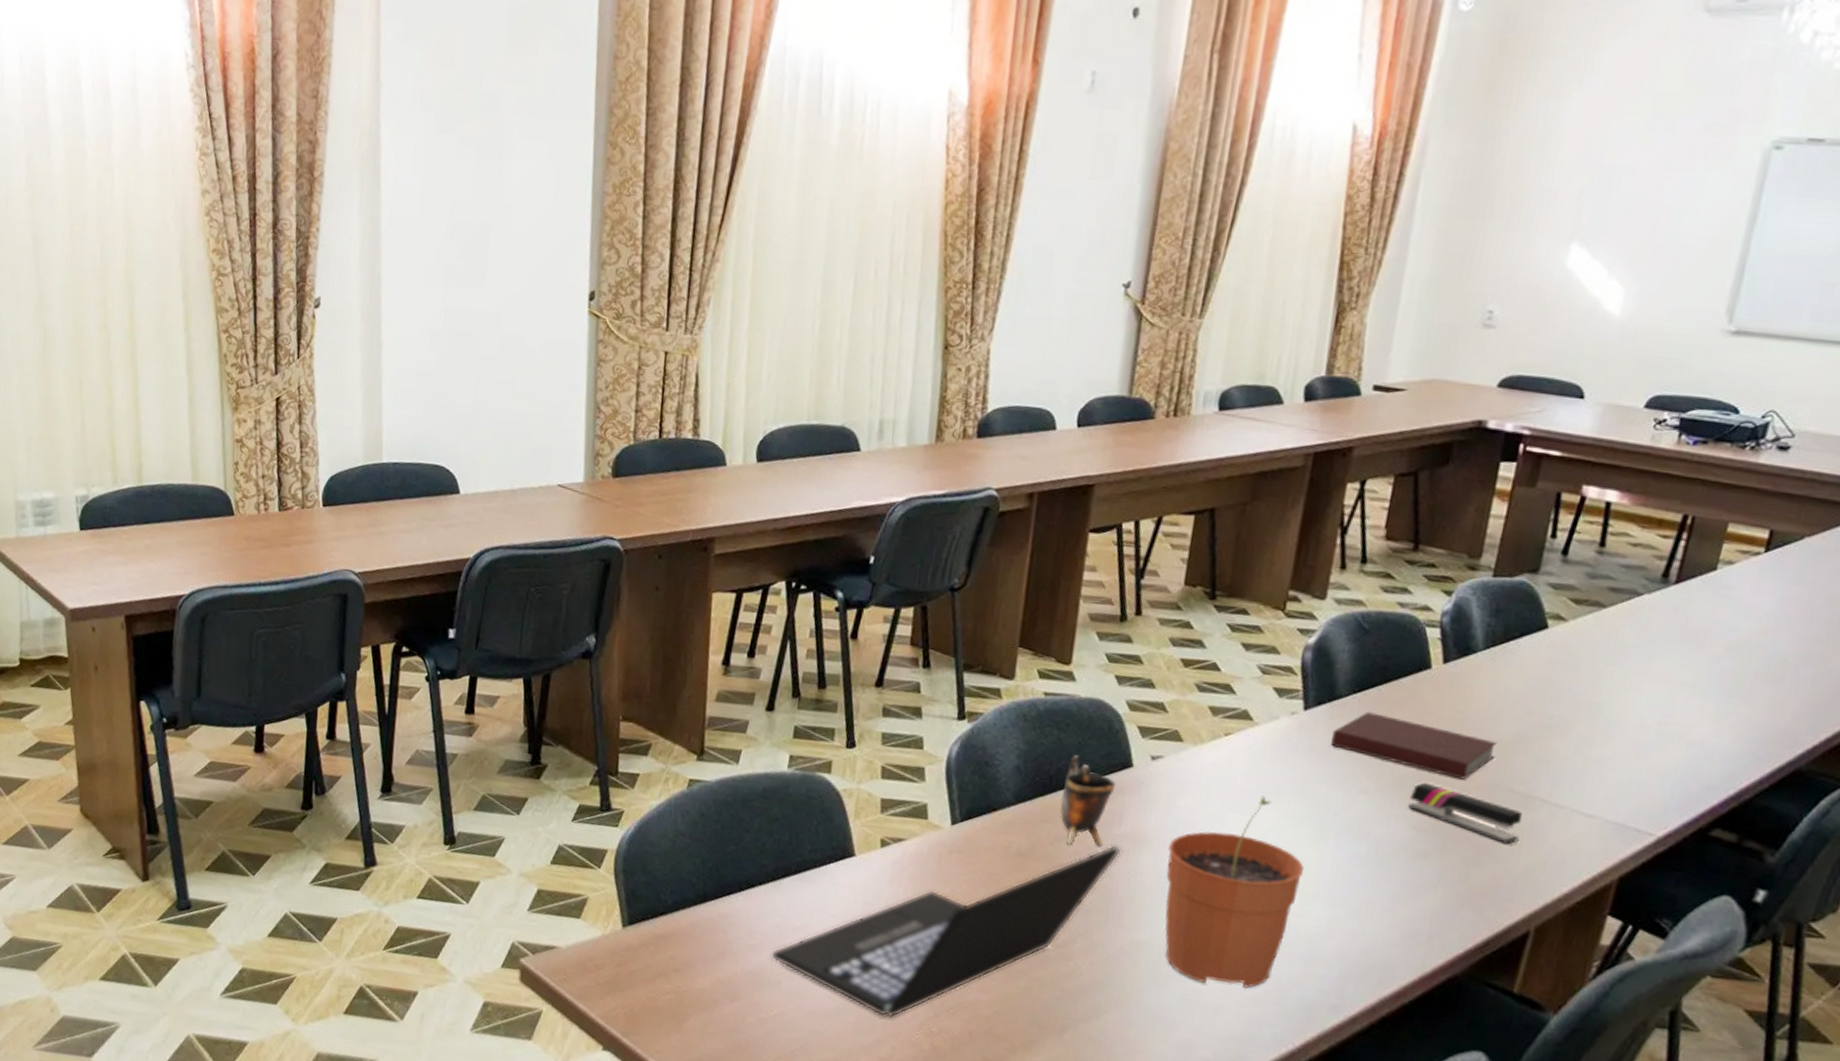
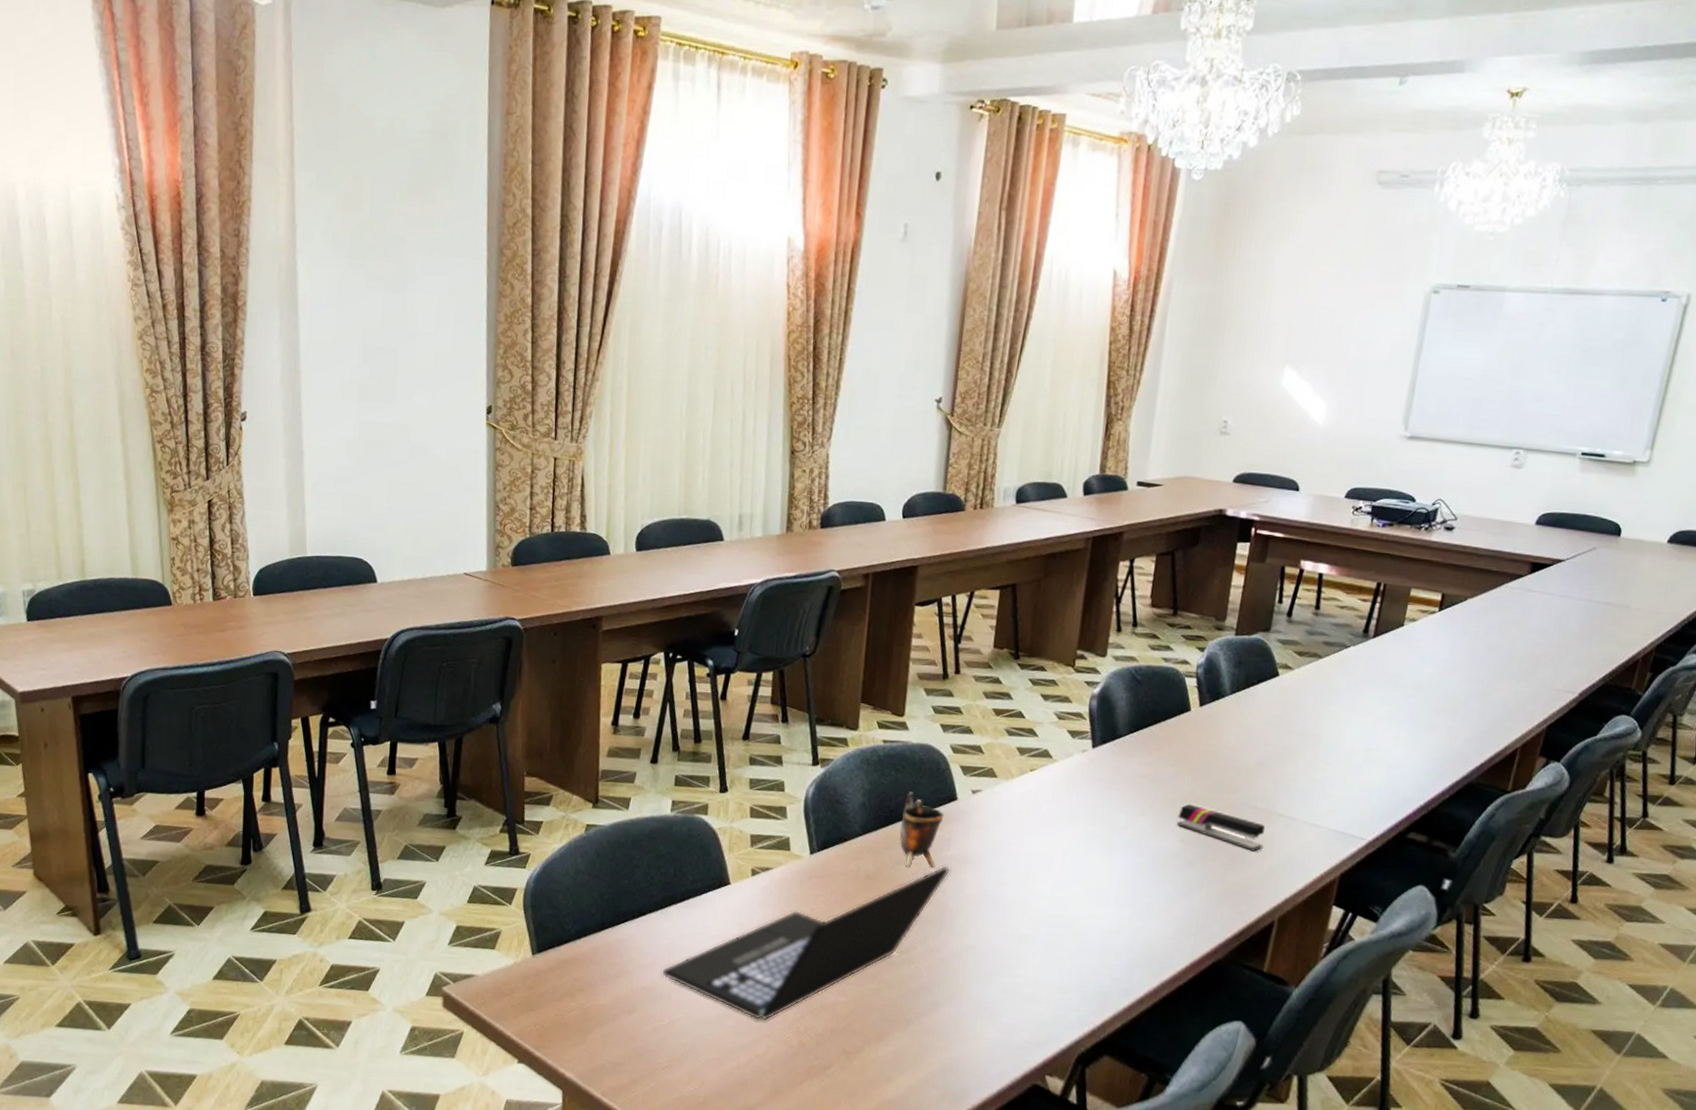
plant pot: present [1164,795,1305,988] -> none [987,819,1098,980]
notebook: present [1331,711,1497,780] -> none [1115,747,1244,801]

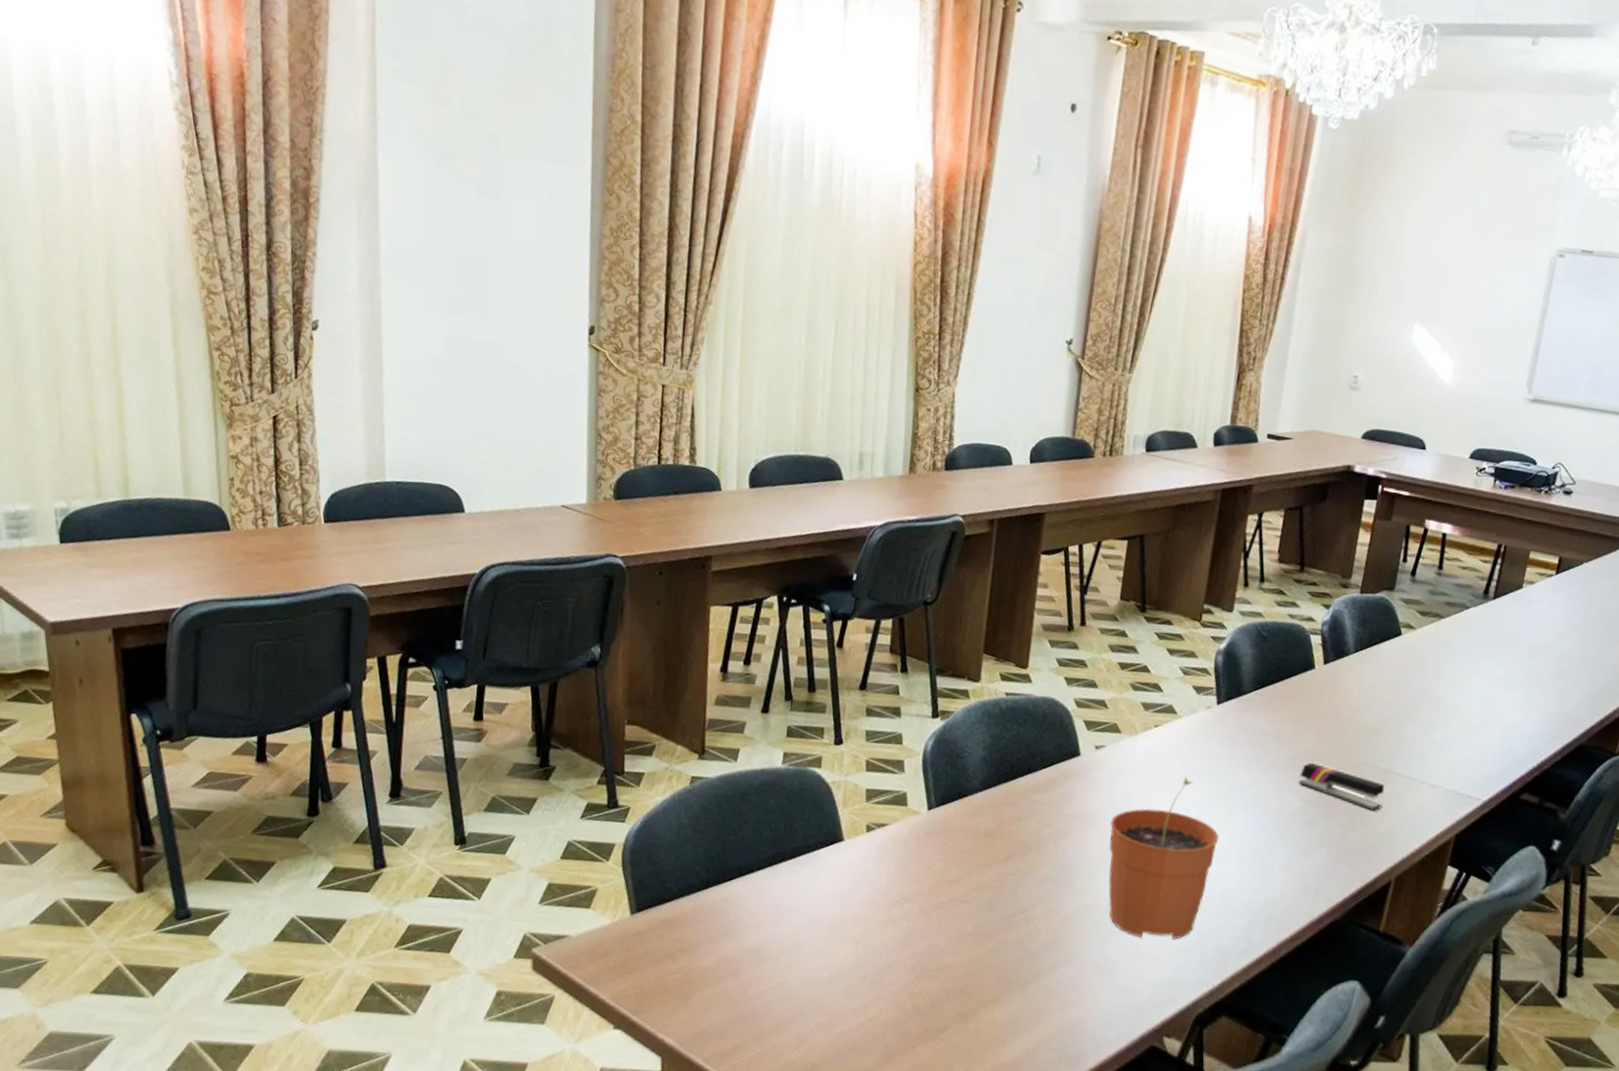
laptop: present [661,866,950,1020] -> none [769,823,1071,982]
cup: present [899,791,944,870] -> none [1020,746,1067,827]
plant pot: none [987,819,1098,980] -> present [1108,777,1219,939]

